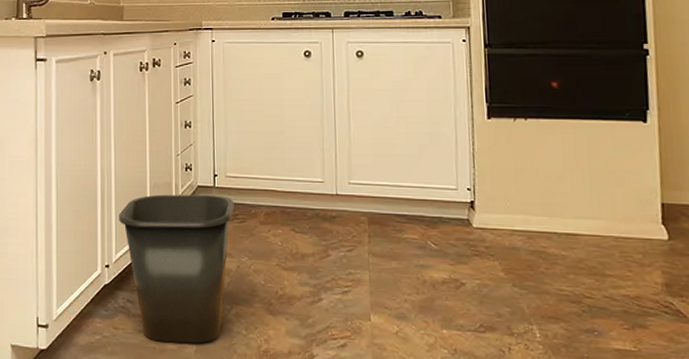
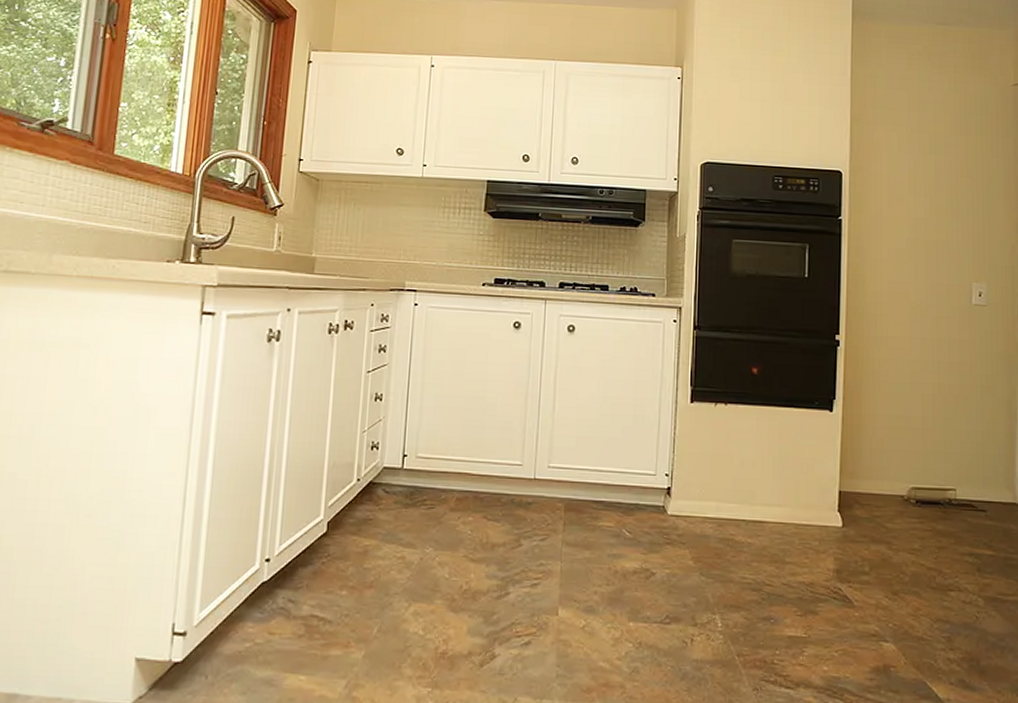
waste bin: present [118,194,234,344] -> none [286,476,423,648]

